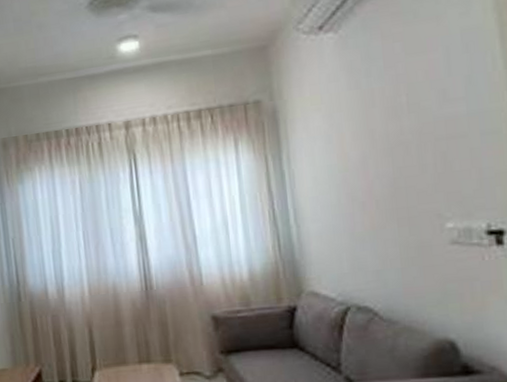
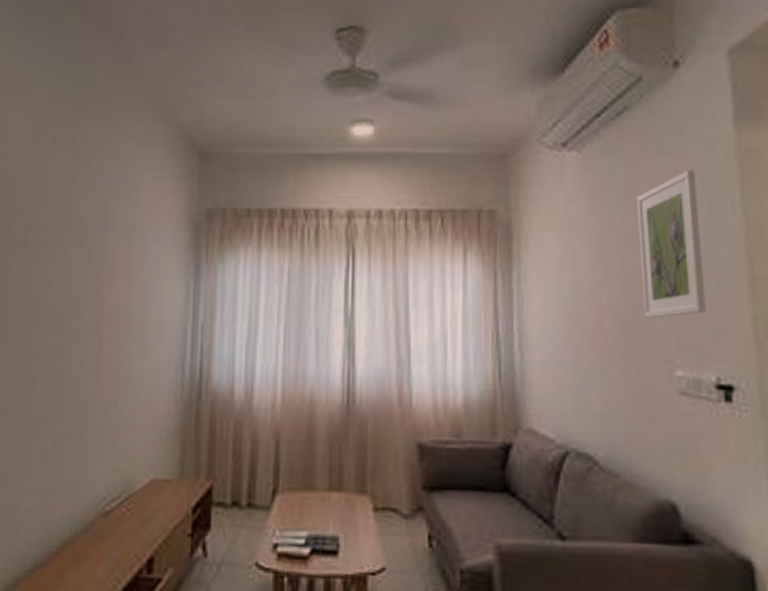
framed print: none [396,31,472,179] -> present [637,169,706,318]

